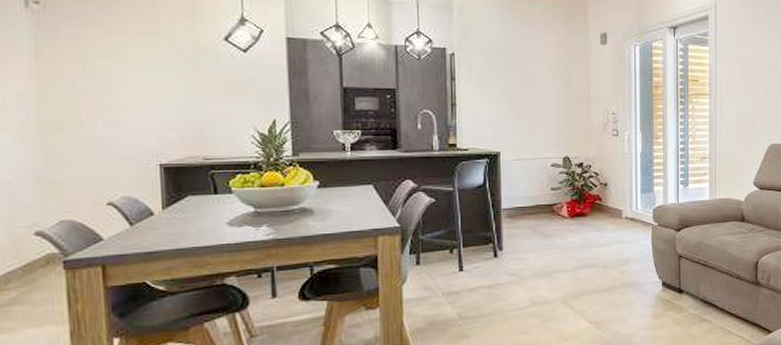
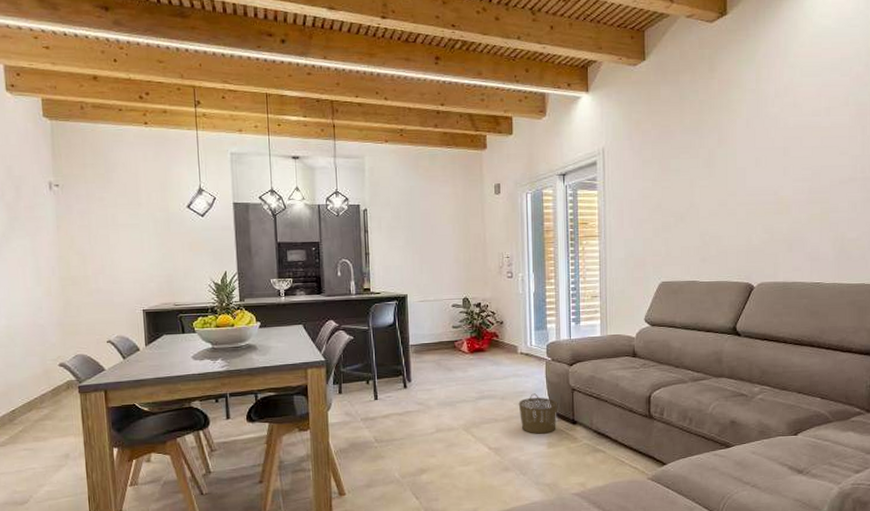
basket: none [622,261,664,305] -> present [518,393,558,434]

